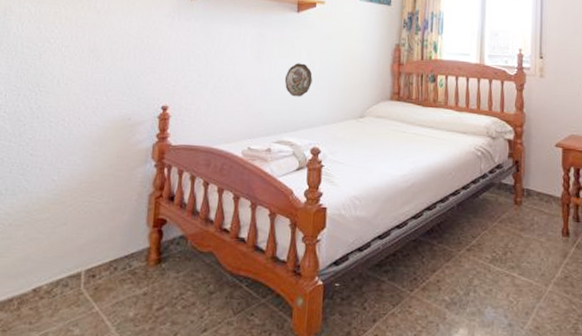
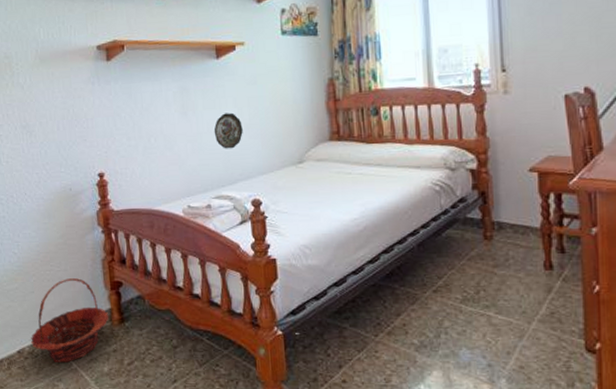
basket: none [50,212,146,305] -> present [30,278,109,362]

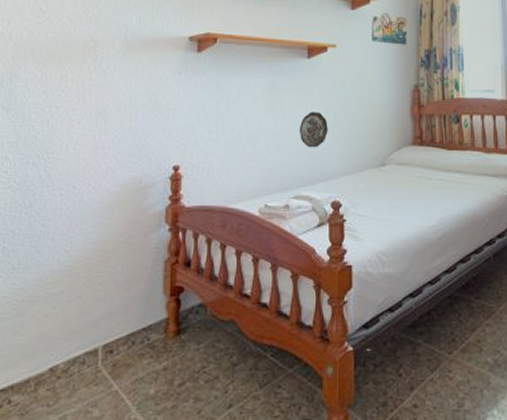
basket: present [30,278,109,362] -> none [67,282,164,383]

